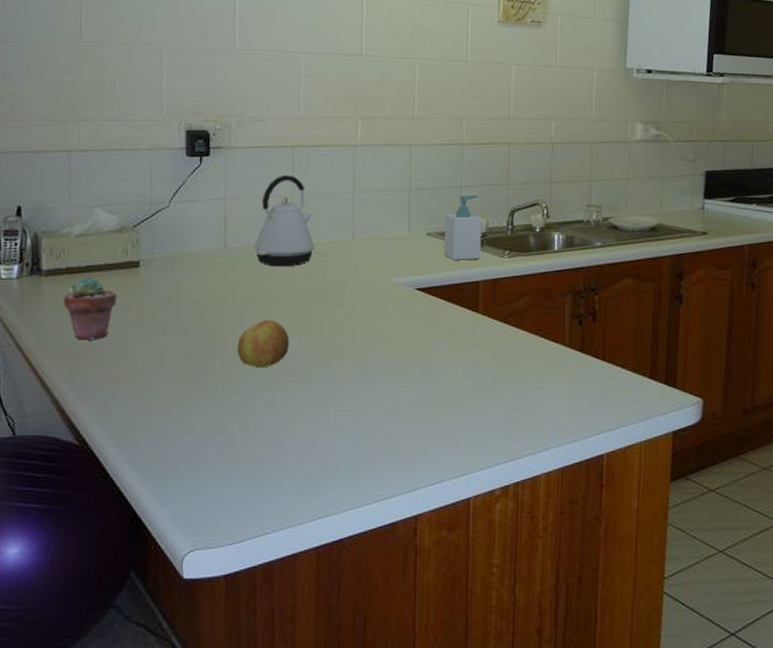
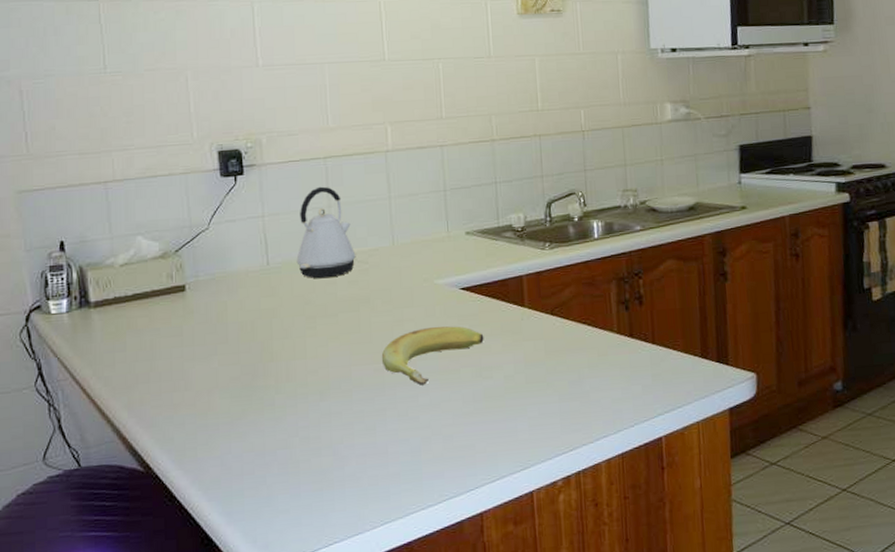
potted succulent: present [63,276,117,340] -> none [115,304,166,368]
apple: present [237,319,289,368] -> none [289,331,340,381]
banana: none [330,324,435,382] -> present [381,326,484,385]
soap bottle: present [443,195,482,260] -> none [482,189,522,257]

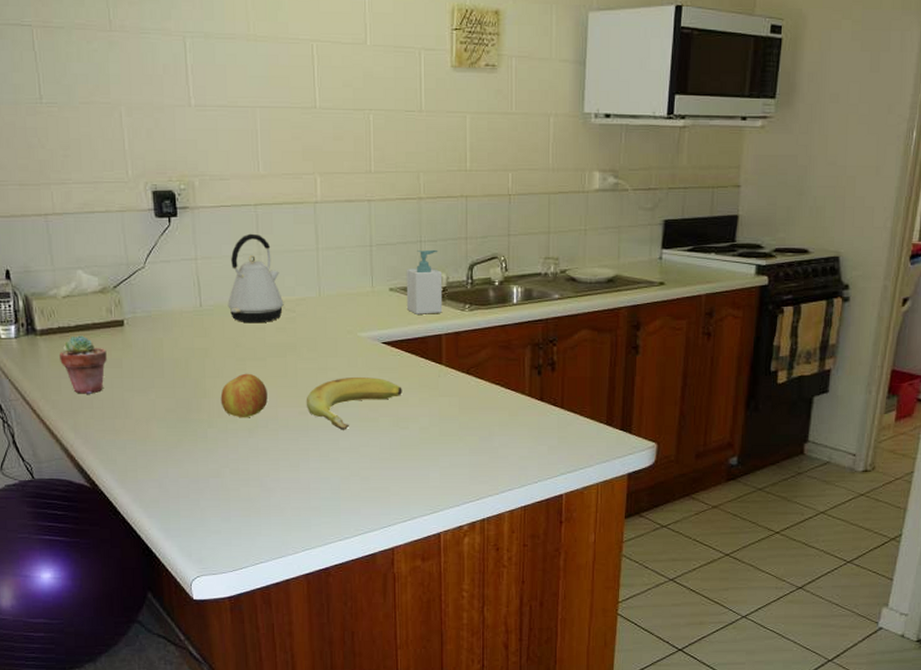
potted succulent: none [115,304,166,368] -> present [60,335,107,394]
apple: none [289,331,340,381] -> present [220,373,268,418]
soap bottle: none [482,189,522,257] -> present [406,249,443,314]

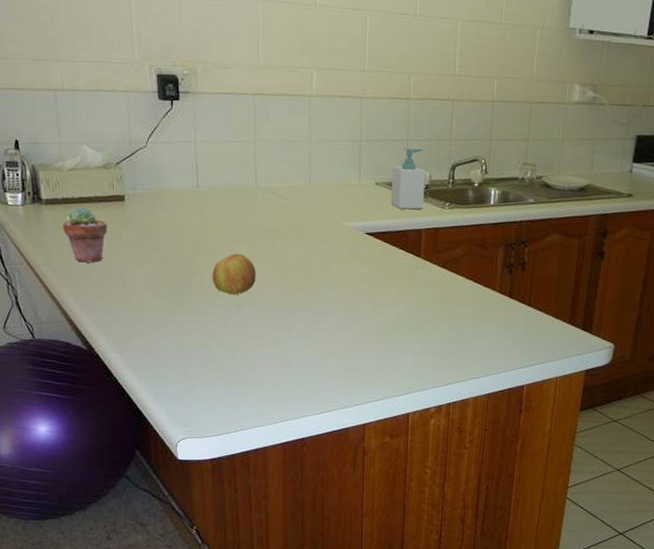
kettle: present [227,233,284,323] -> none [223,121,276,207]
banana: present [306,376,402,430] -> none [291,263,382,313]

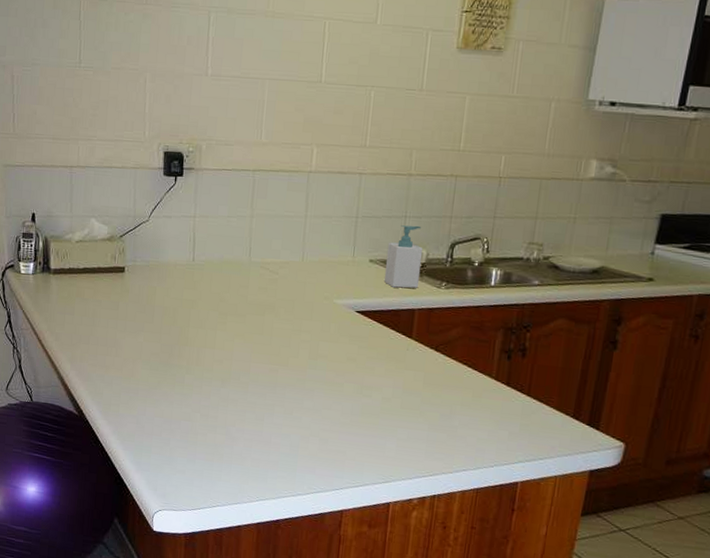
potted succulent: present [63,206,107,263] -> none [67,277,107,331]
apple: present [212,253,256,296] -> none [200,327,244,369]

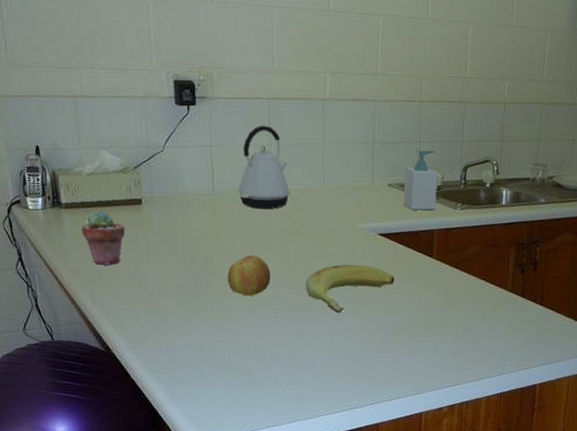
potted succulent: none [67,277,107,331] -> present [82,210,125,265]
apple: none [200,327,244,369] -> present [227,255,271,297]
kettle: none [217,196,269,282] -> present [238,125,290,210]
banana: none [277,341,370,391] -> present [305,264,395,313]

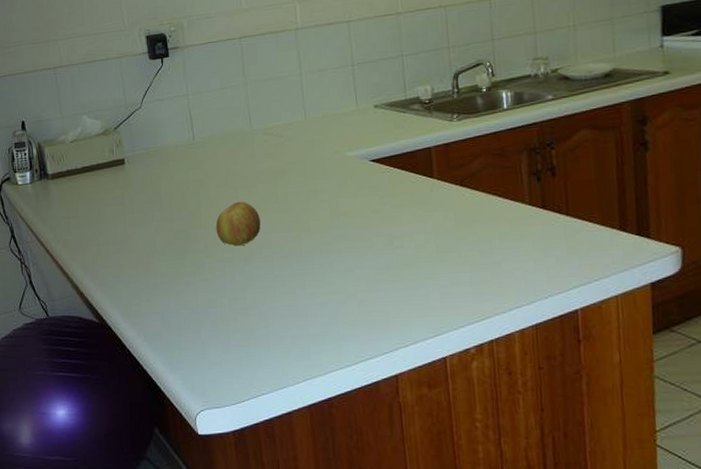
potted succulent: present [82,210,125,265] -> none [69,176,111,232]
kettle: present [238,125,290,210] -> none [218,65,272,152]
banana: present [305,264,395,313] -> none [298,196,395,253]
soap bottle: present [403,150,438,211] -> none [389,62,430,129]

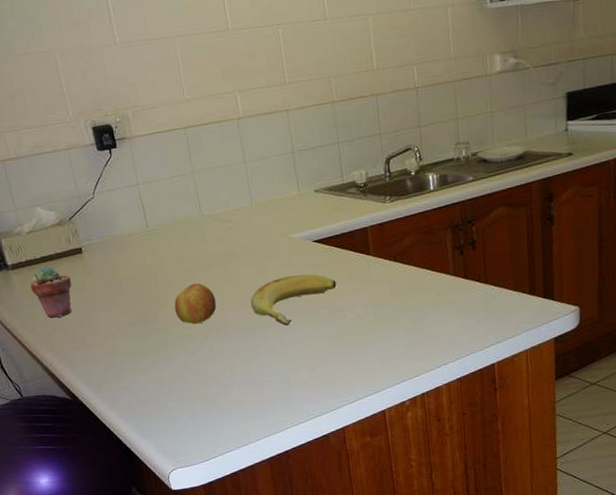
potted succulent: none [69,176,111,232] -> present [30,265,72,318]
banana: none [298,196,395,253] -> present [250,274,337,326]

